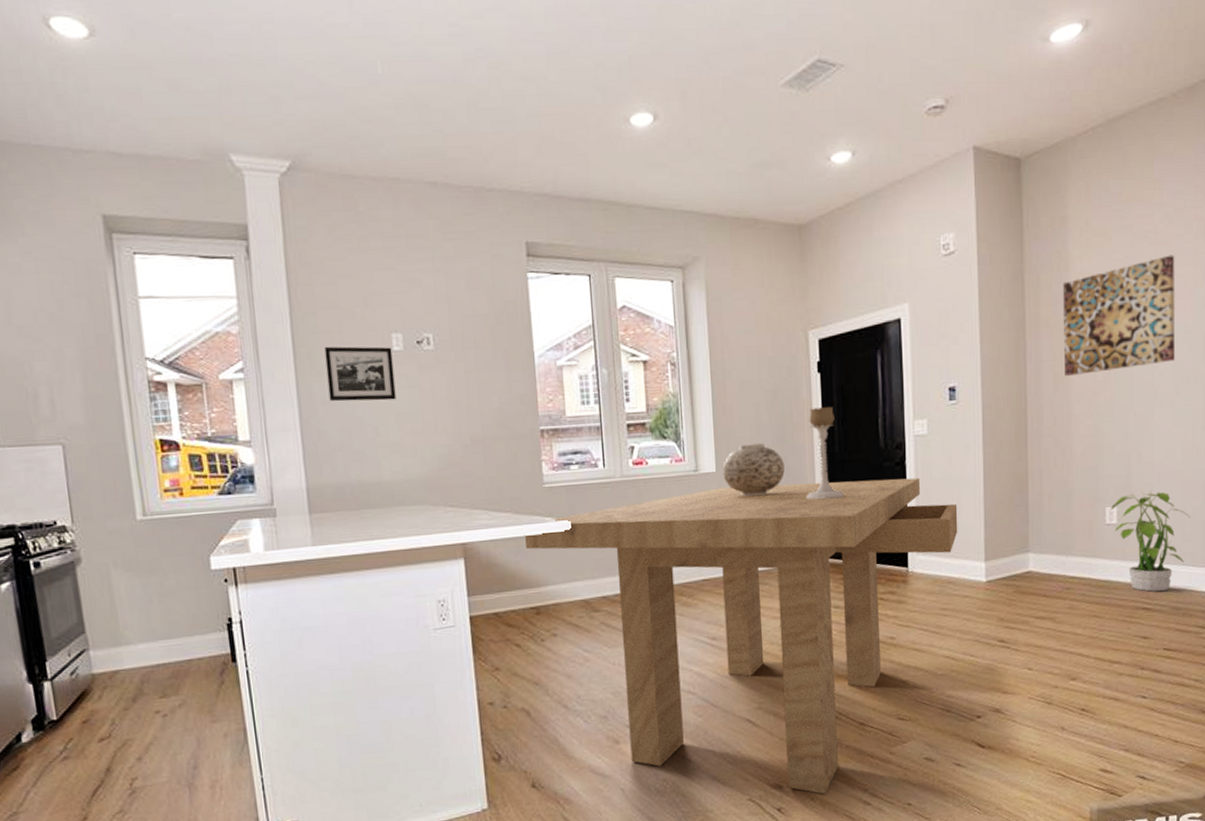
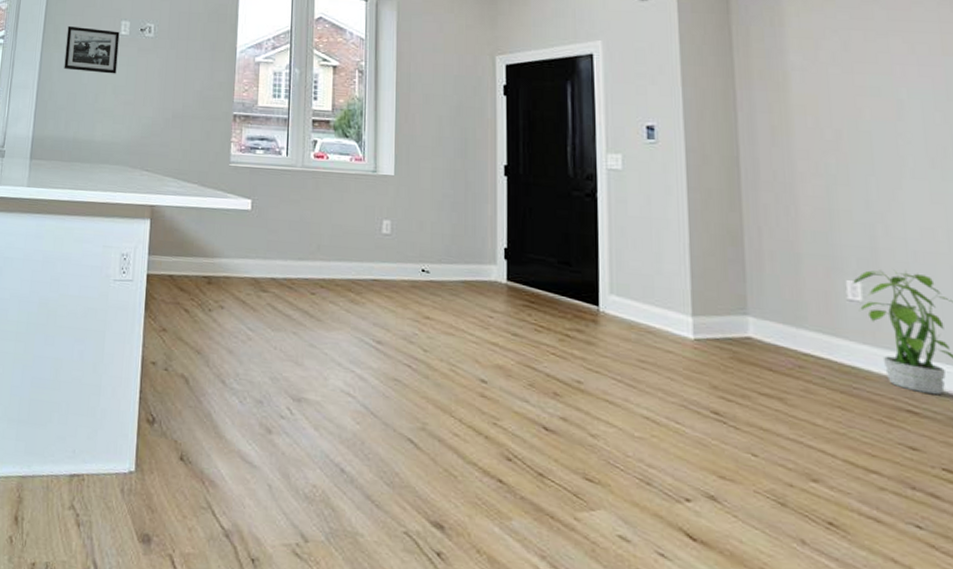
dining table: present [524,478,958,794] -> none [206,191,659,549]
vase: present [722,443,785,496] -> none [401,153,465,206]
candle holder: present [806,407,845,500] -> none [486,128,529,221]
wall art: present [1062,255,1176,377] -> none [777,20,925,131]

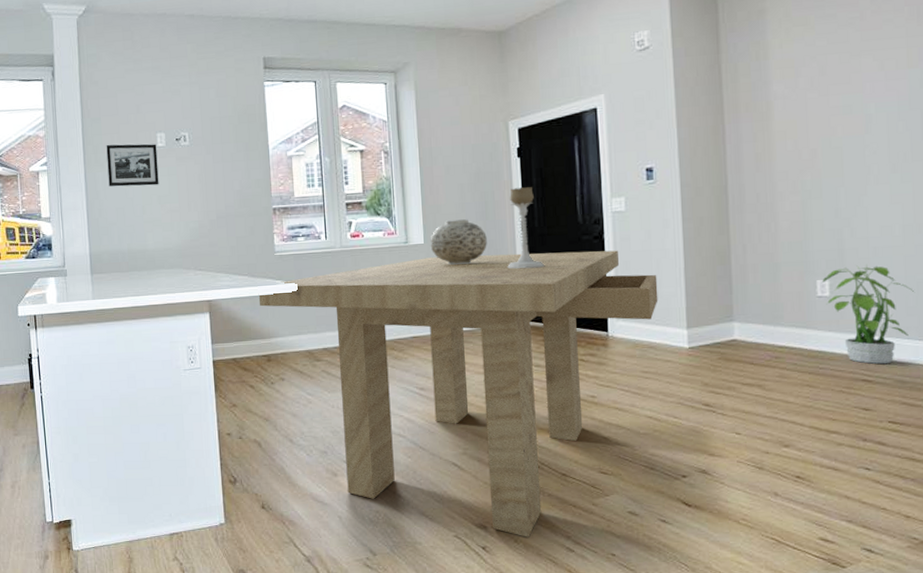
dining table: none [206,191,659,549] -> present [258,250,658,537]
vase: none [401,153,465,206] -> present [430,219,487,265]
candle holder: none [486,128,529,221] -> present [507,187,545,269]

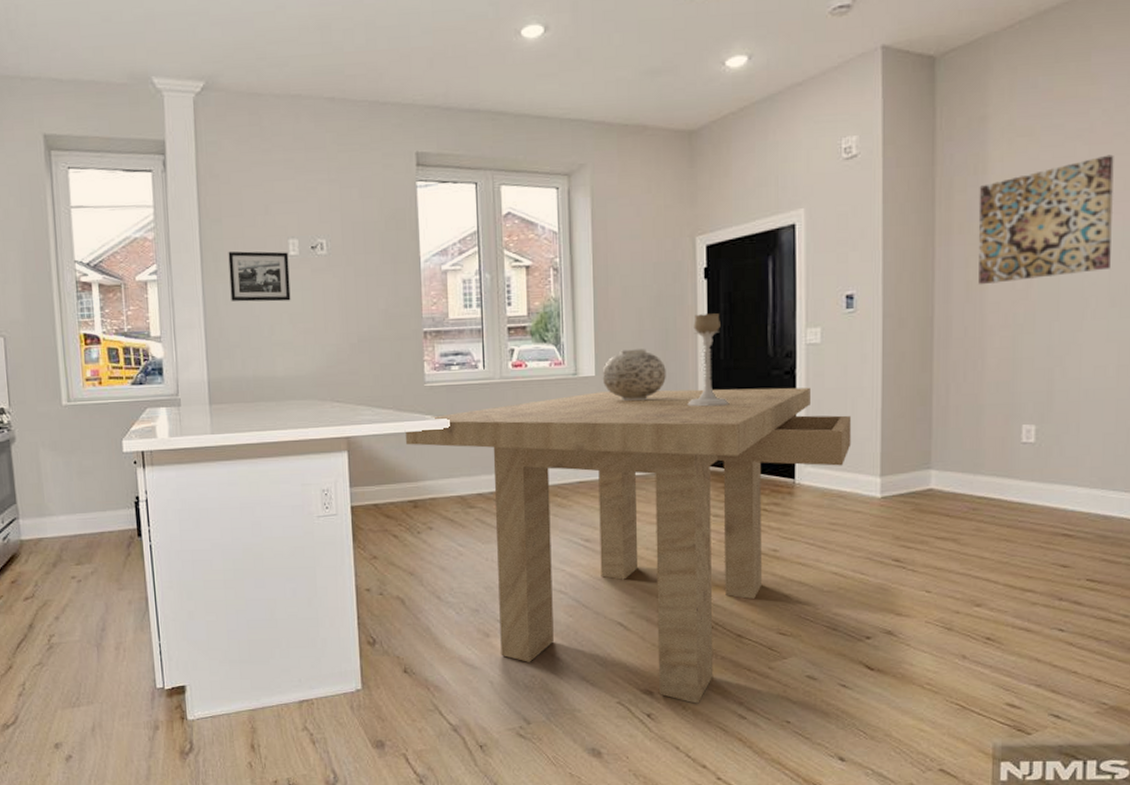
wall art: none [762,39,889,157] -> present [978,154,1114,285]
potted plant: present [821,265,915,365] -> none [1027,408,1125,518]

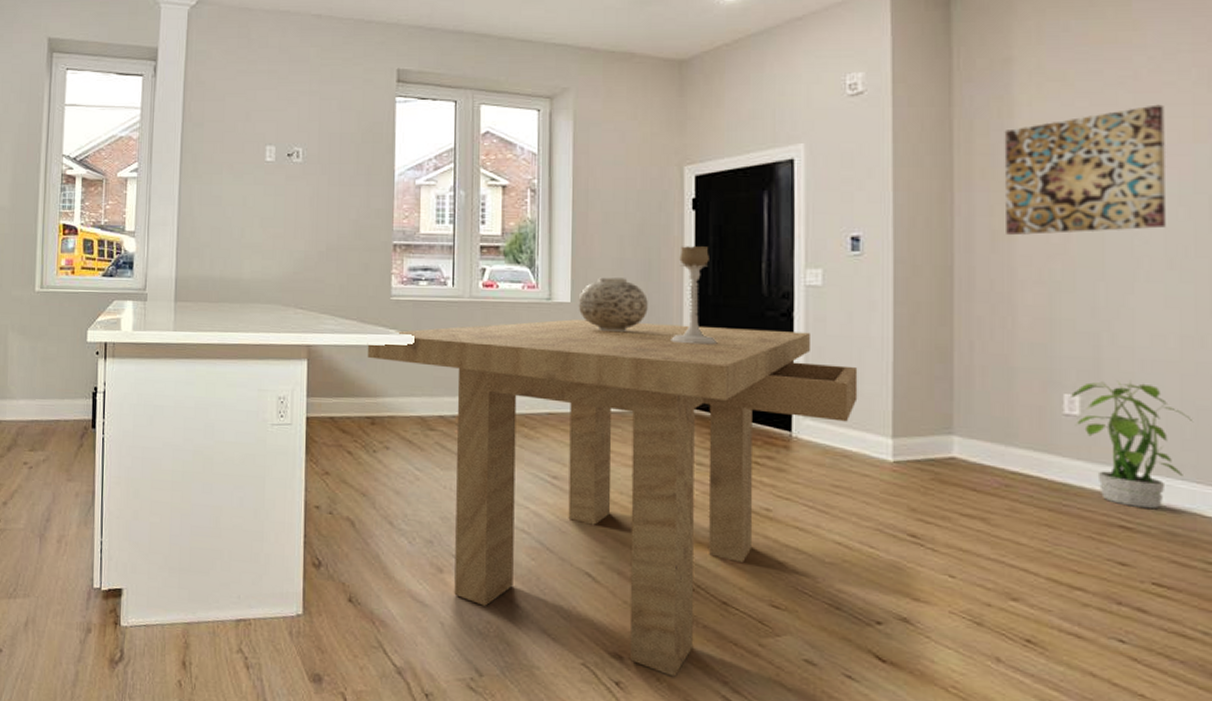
picture frame: present [228,251,291,302] -> none [205,154,265,205]
potted plant: none [1027,408,1125,518] -> present [1069,378,1194,510]

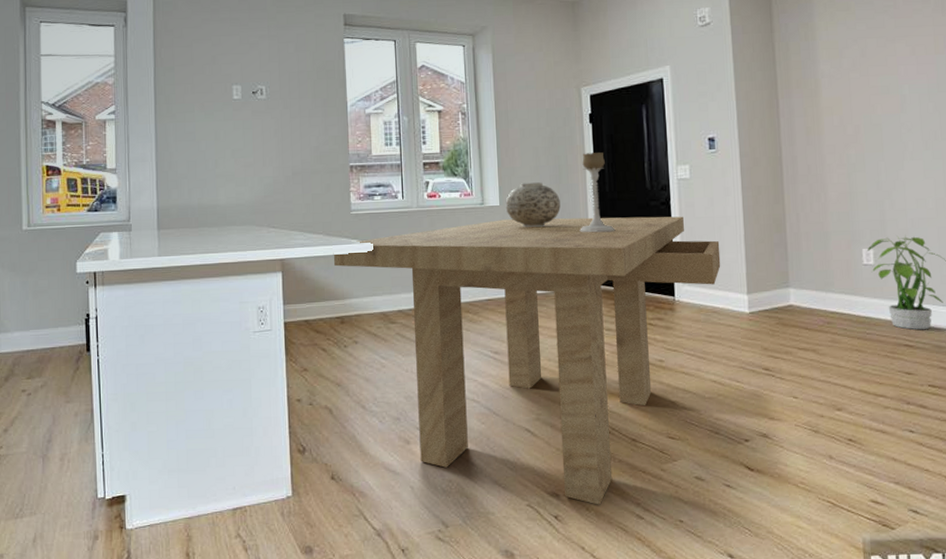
wall art: present [1004,104,1167,236] -> none [810,26,921,131]

